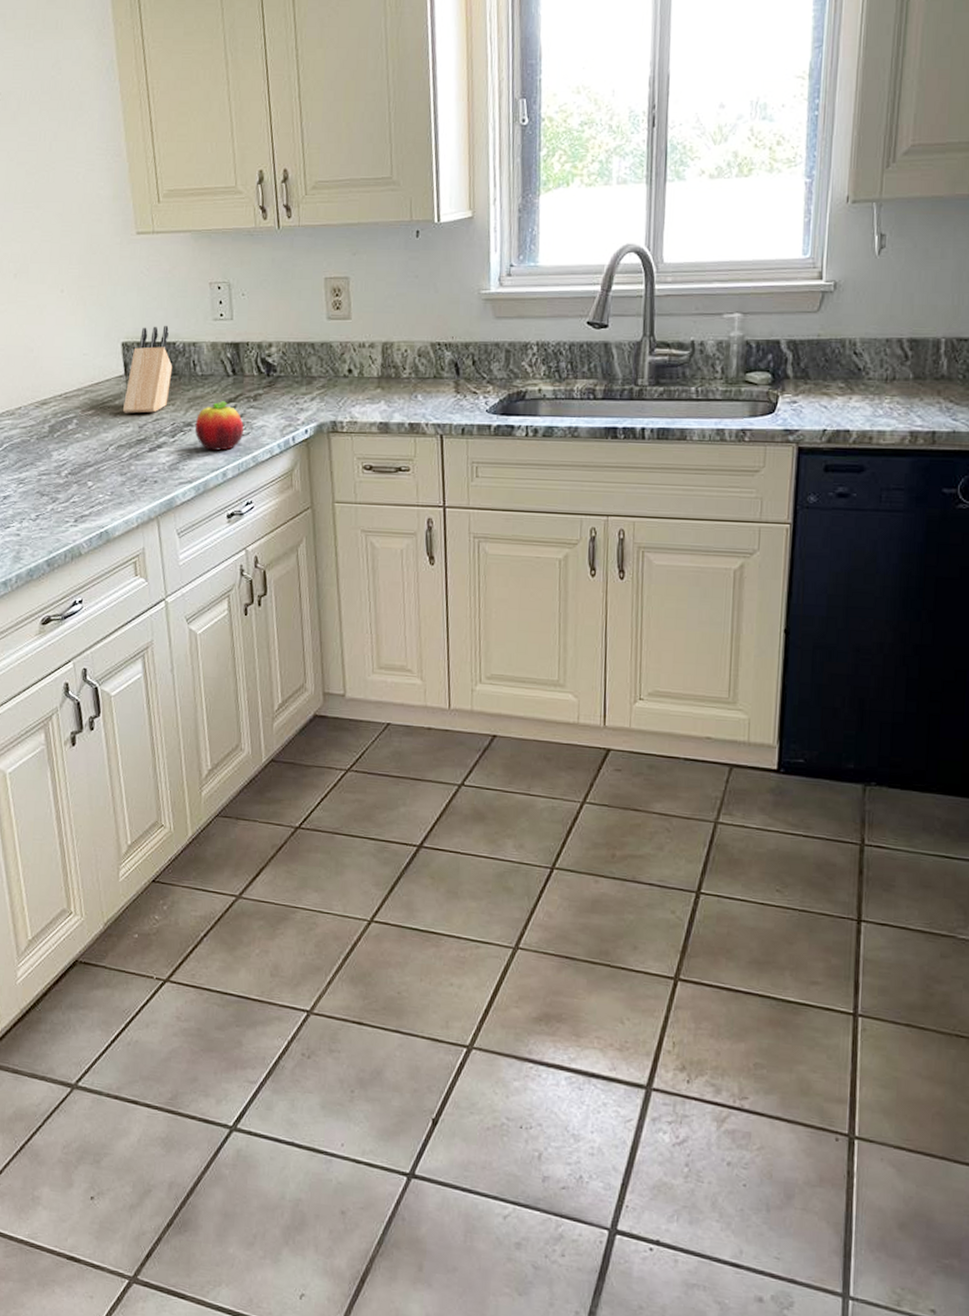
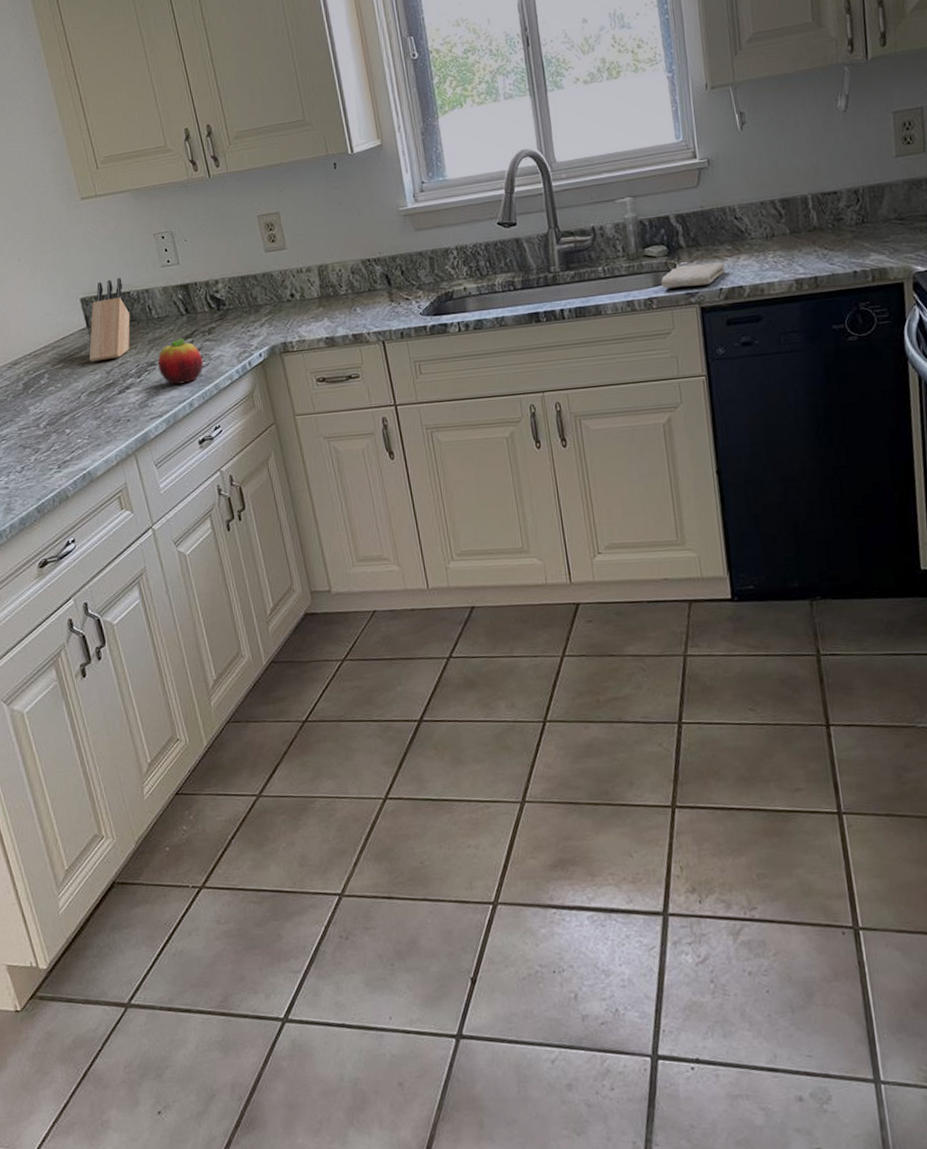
washcloth: none [758,398,835,423] -> present [661,262,726,289]

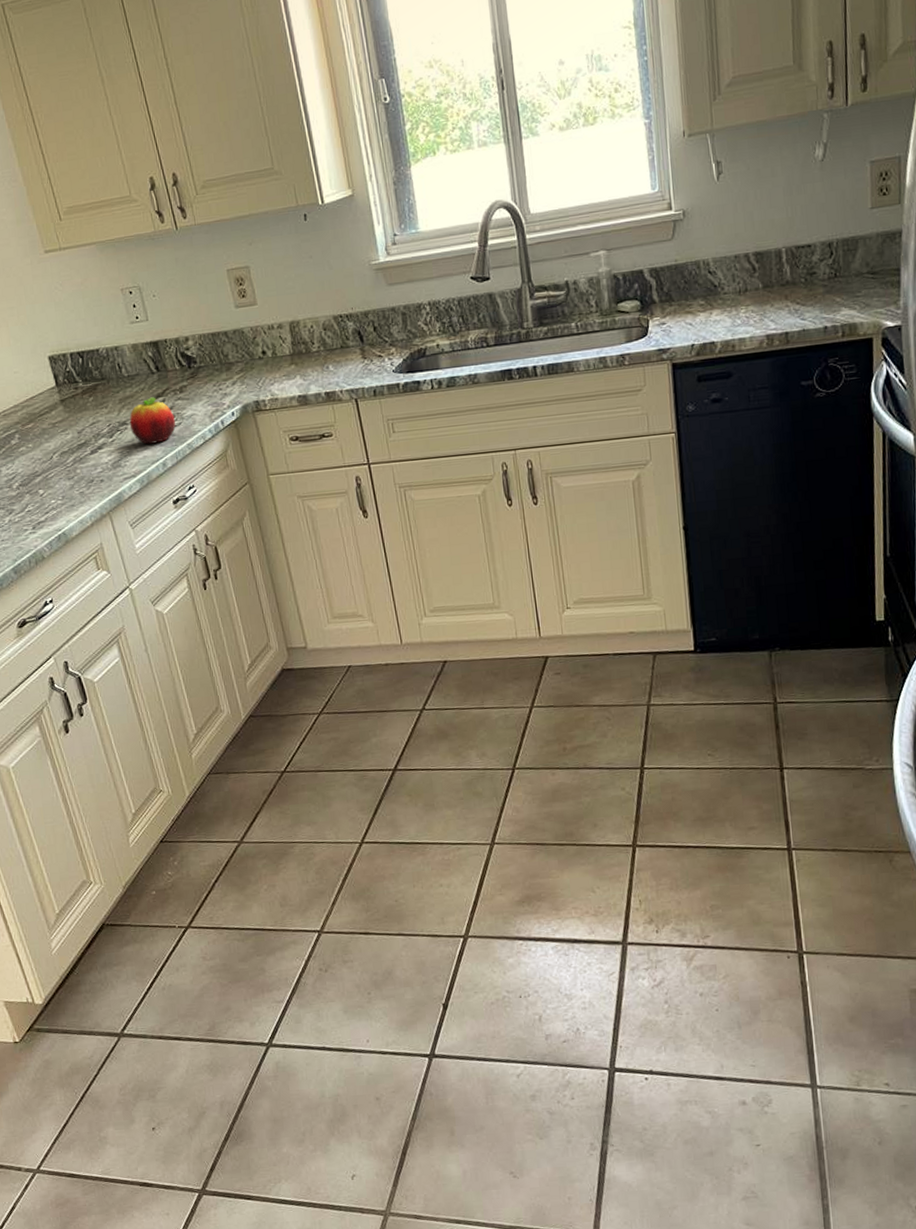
knife block: present [89,277,131,362] -> none [59,334,101,422]
washcloth: present [661,262,726,289] -> none [633,317,698,345]

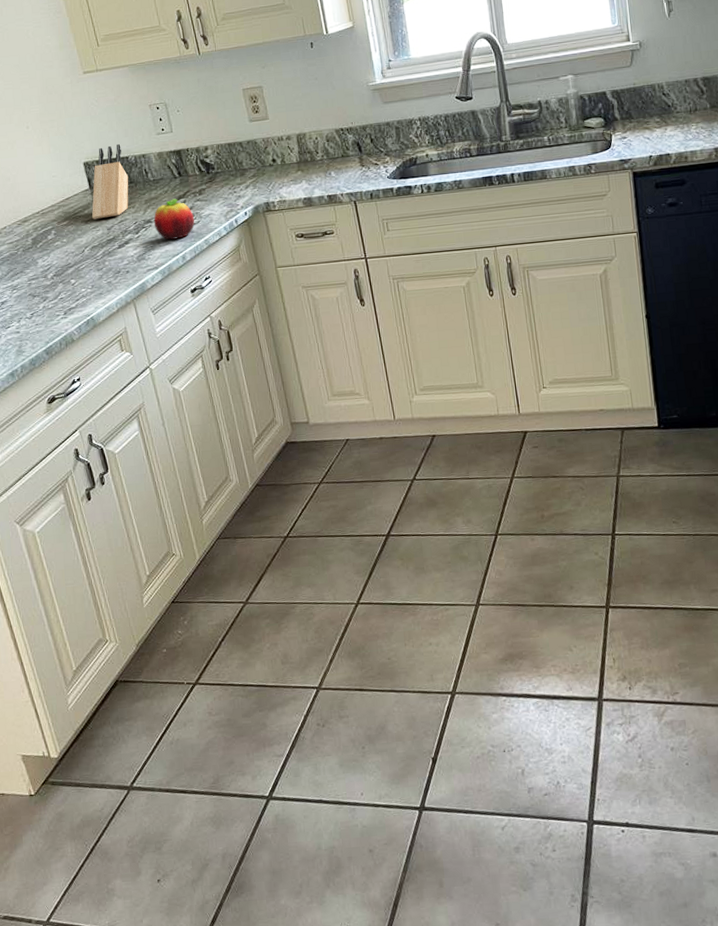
knife block: none [59,334,101,422] -> present [91,143,129,220]

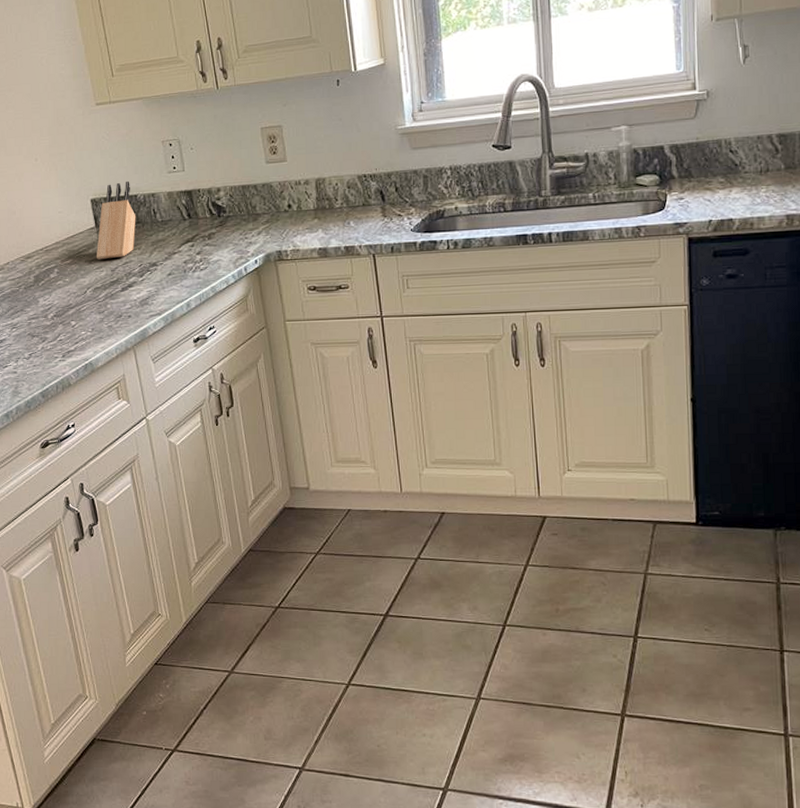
fruit: present [153,198,195,240] -> none [159,242,202,285]

